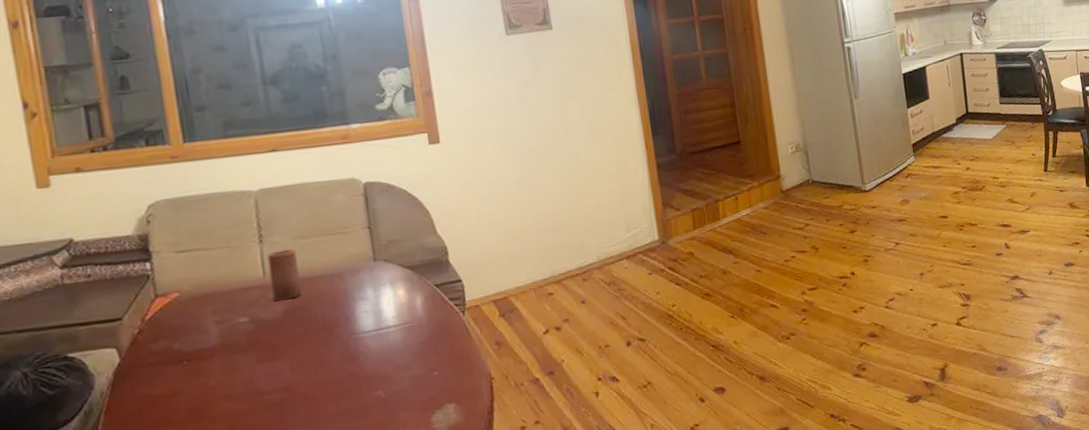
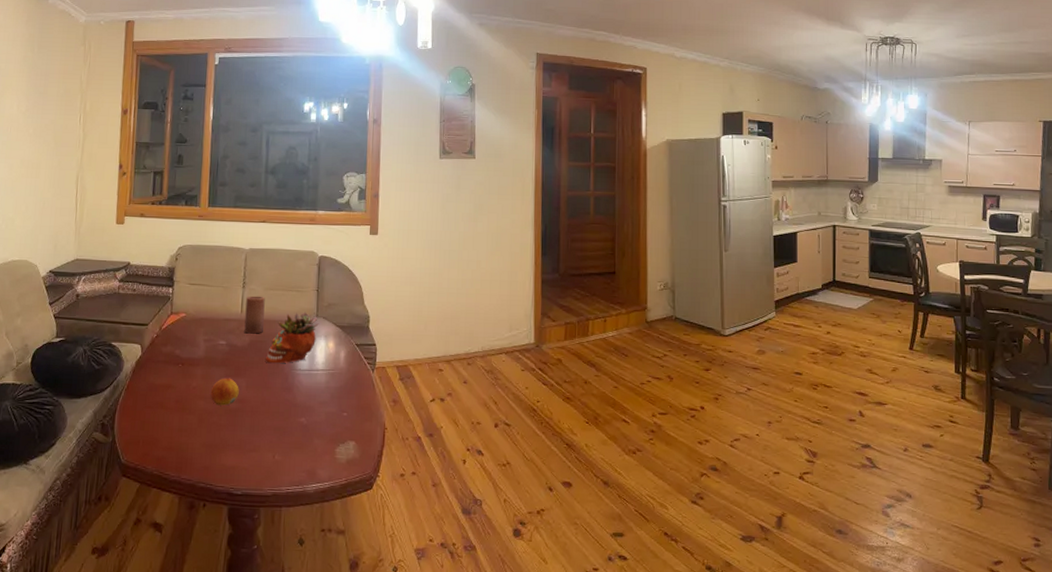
fruit: none [238,363,282,402] -> present [210,377,239,406]
succulent planter: none [311,257,379,333] -> present [265,312,319,364]

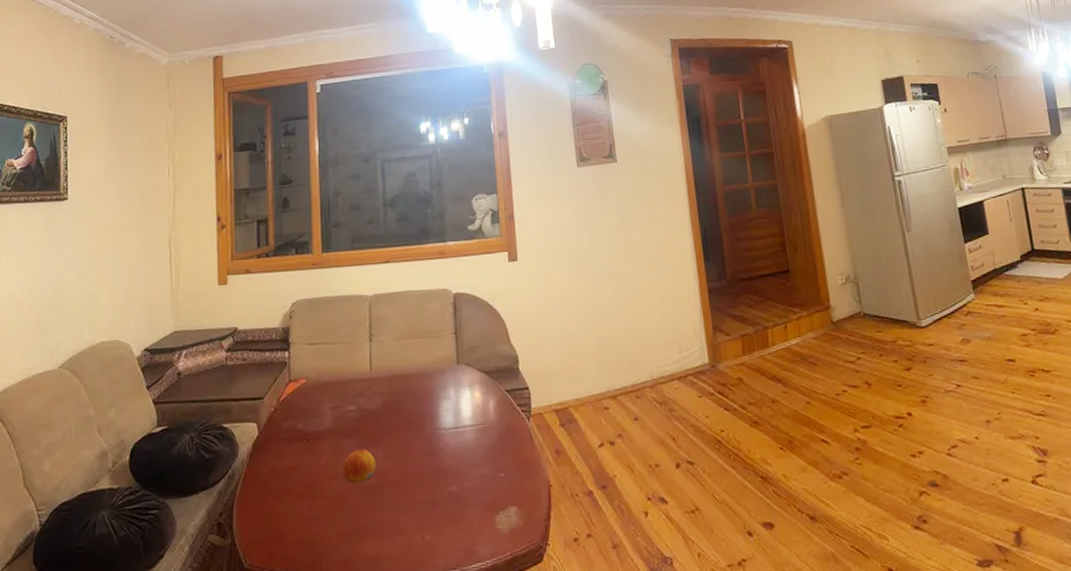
candle: present [244,296,265,334] -> none [375,348,397,394]
succulent planter: present [265,312,319,364] -> none [402,360,461,426]

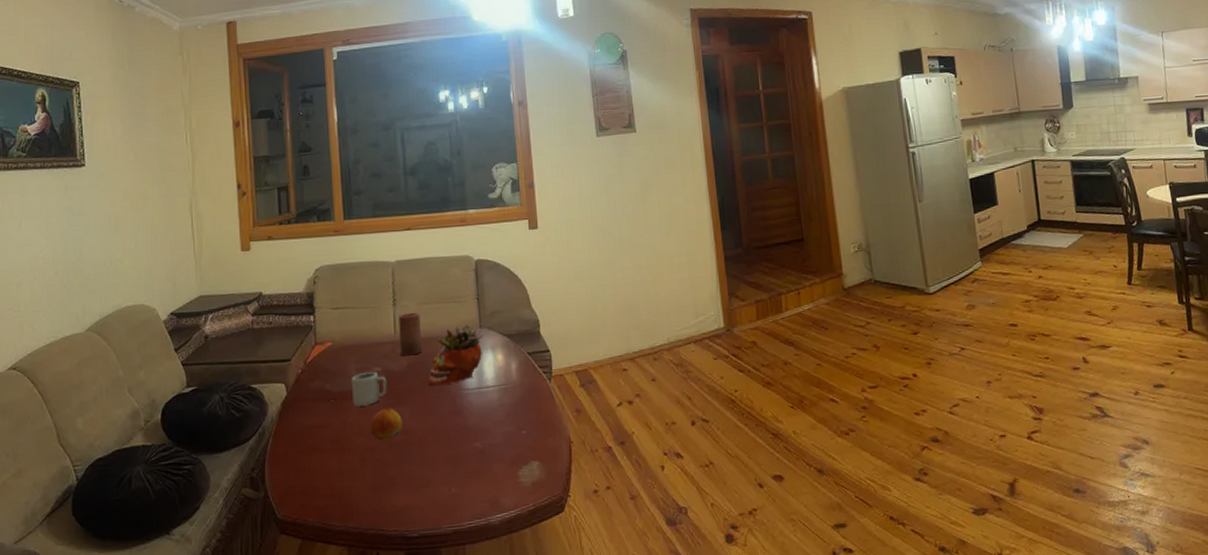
cup: none [324,410,361,447] -> present [350,371,387,407]
candle: none [375,348,397,394] -> present [399,312,422,356]
succulent planter: none [402,360,461,426] -> present [427,324,484,387]

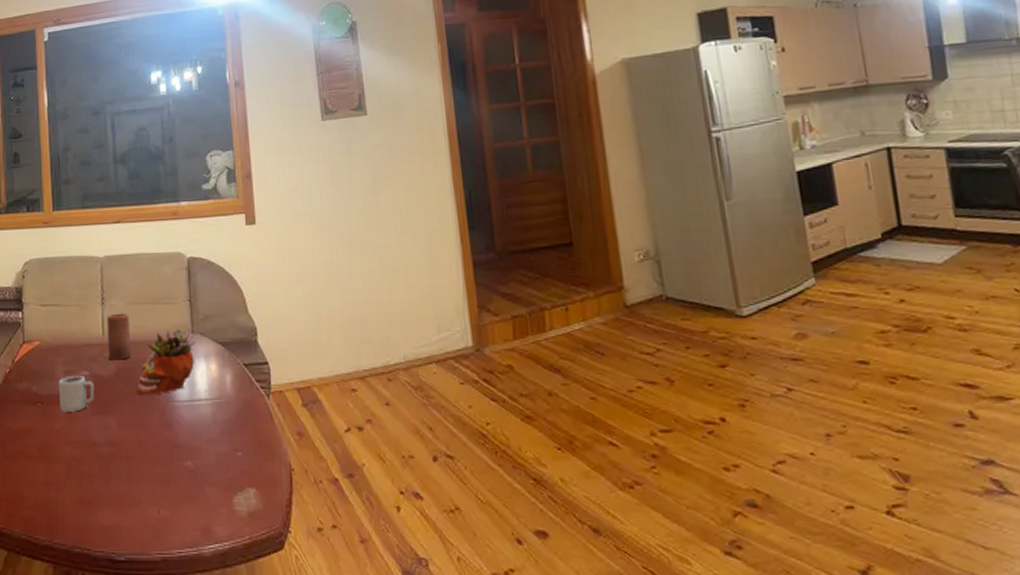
fruit: present [370,408,403,441] -> none [77,416,110,451]

